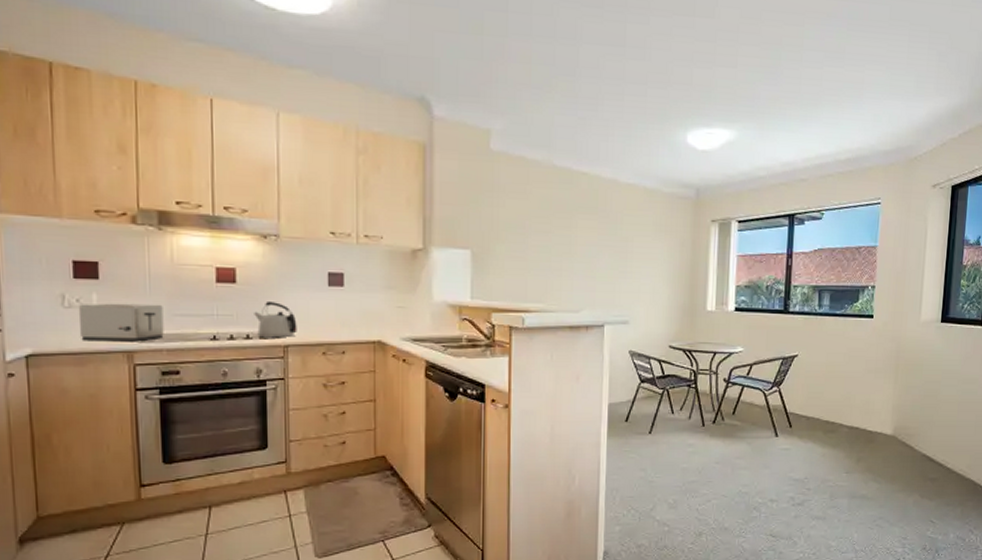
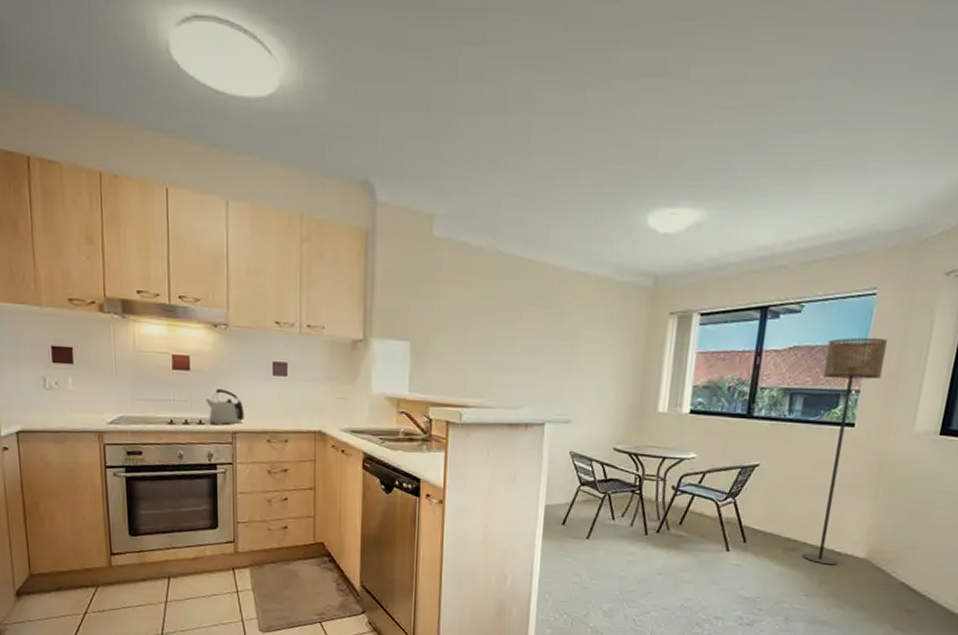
toaster: present [78,303,164,342] -> none [57,386,128,423]
floor lamp: none [841,240,894,443] -> present [802,337,888,566]

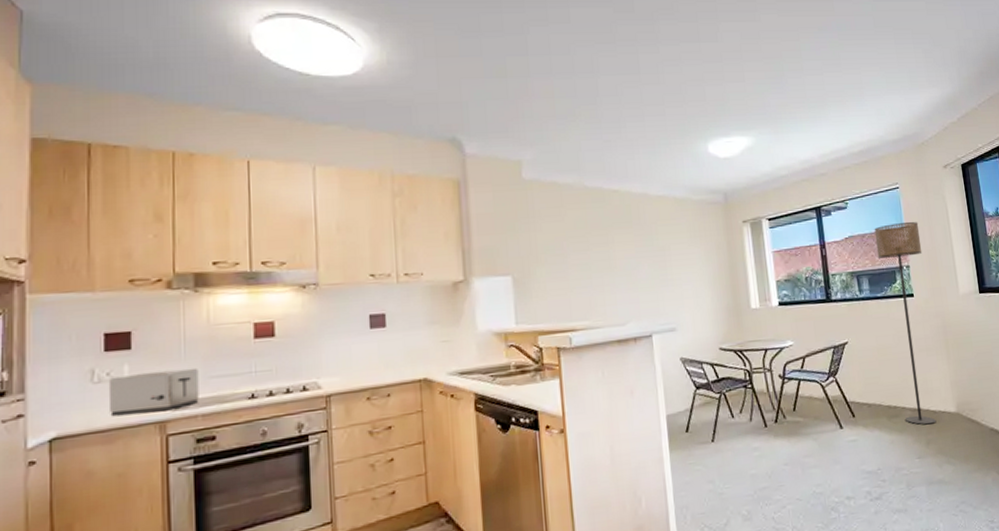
toaster: none [57,386,128,423] -> present [108,367,199,417]
kettle: present [206,388,244,424] -> none [294,350,340,390]

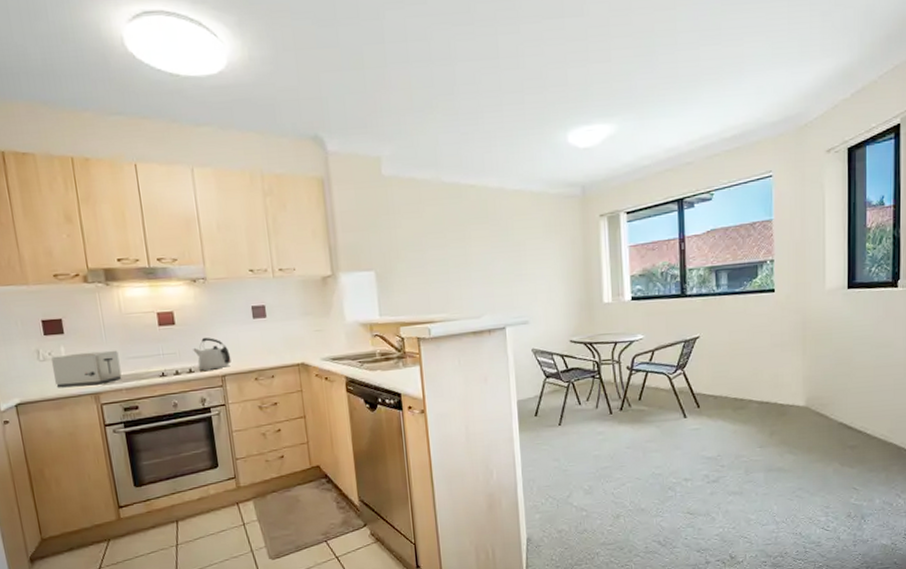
kettle: none [294,350,340,390] -> present [193,337,231,371]
floor lamp: present [874,222,937,425] -> none [739,213,790,417]

